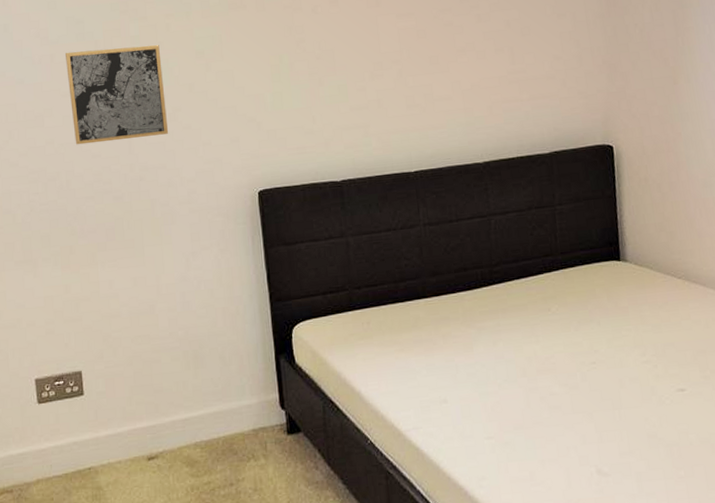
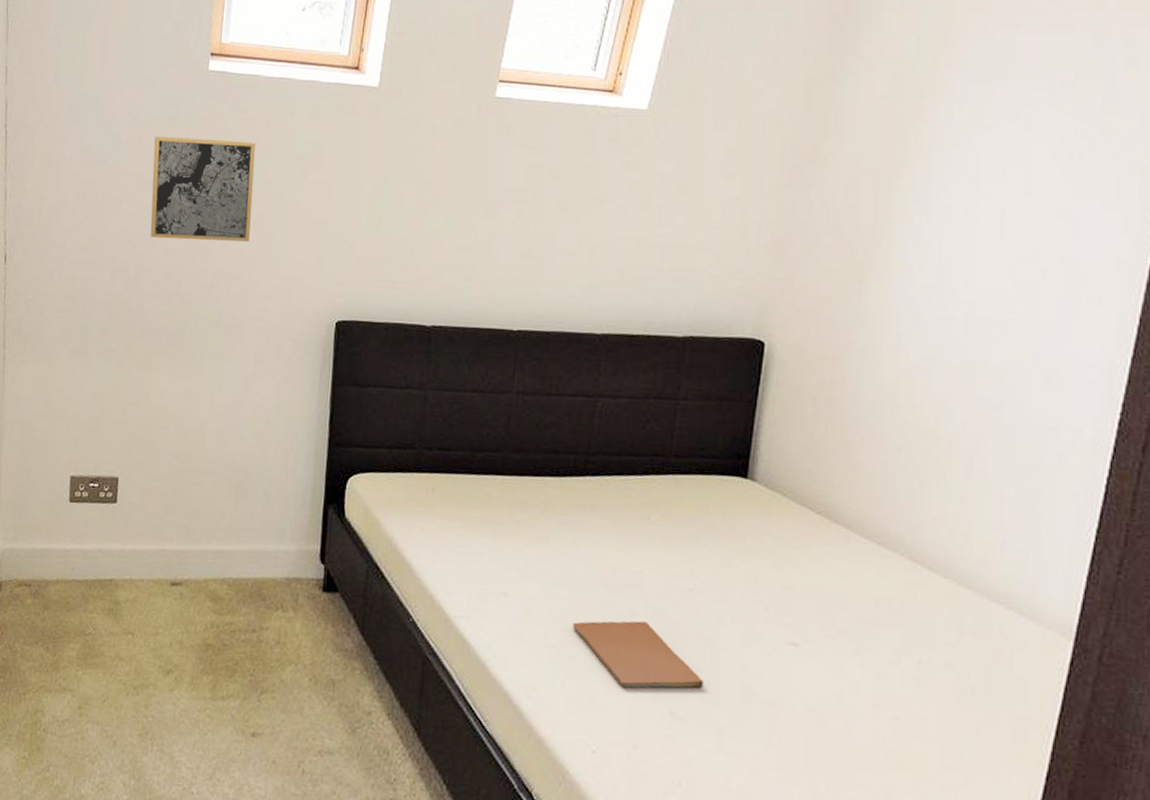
book: none [505,398,619,458] -> present [573,621,704,689]

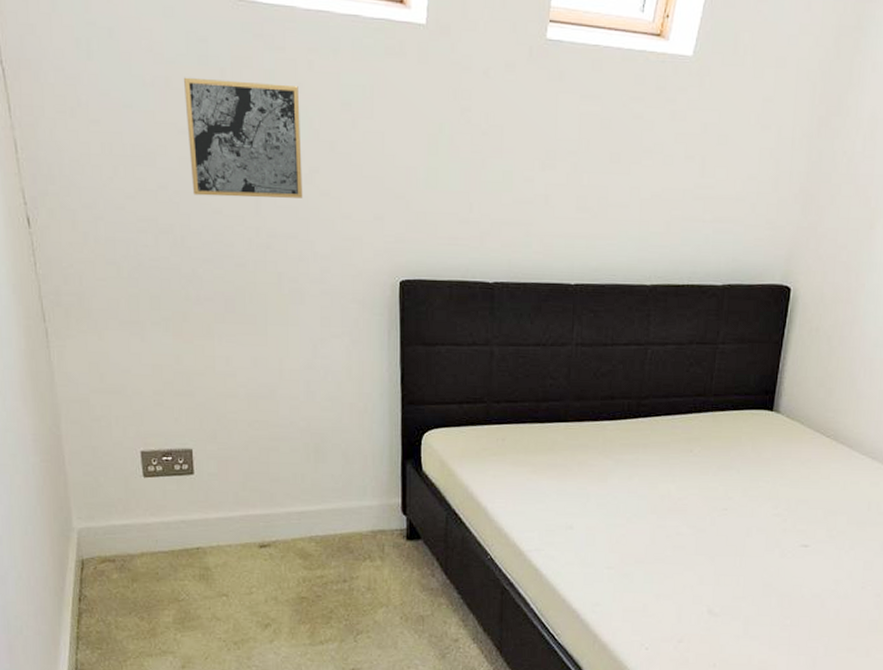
book: present [573,621,704,689] -> none [629,539,734,595]

